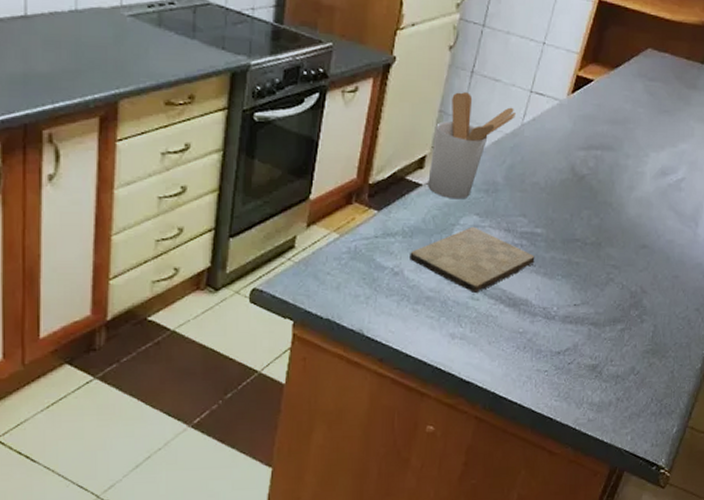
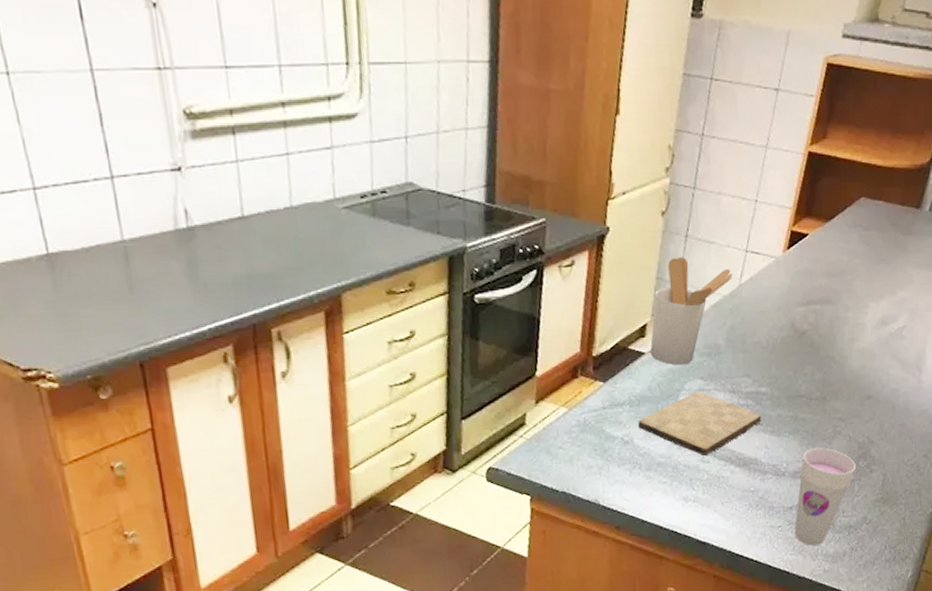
cup: none [560,294,628,393] -> present [794,447,857,546]

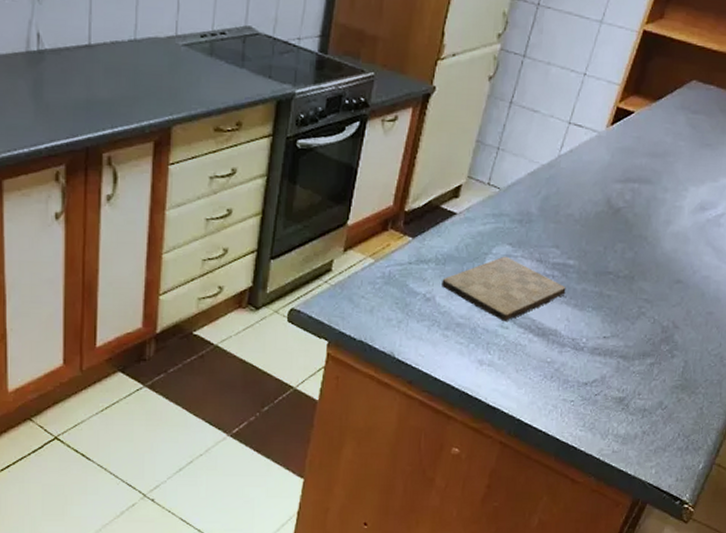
utensil holder: present [650,257,733,365] -> none [462,122,553,229]
cup: present [794,447,857,546] -> none [586,326,658,424]

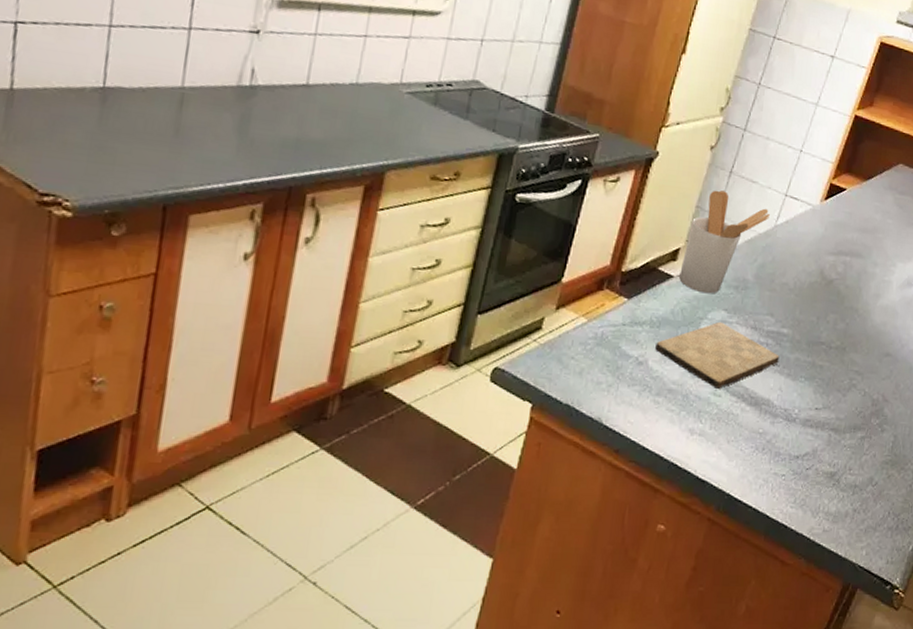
utensil holder: none [462,122,553,229] -> present [679,190,770,294]

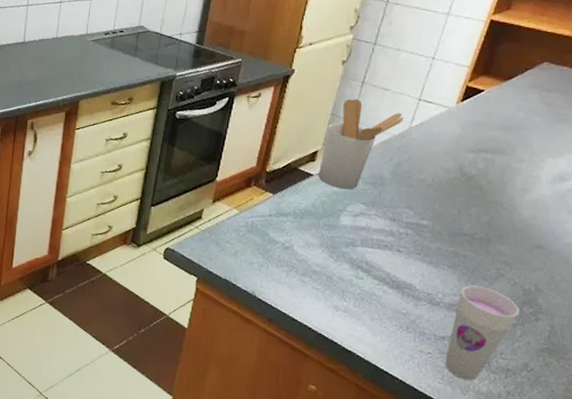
cutting board: present [655,321,780,389] -> none [299,213,420,272]
cup: none [798,398,869,501] -> present [445,285,520,381]

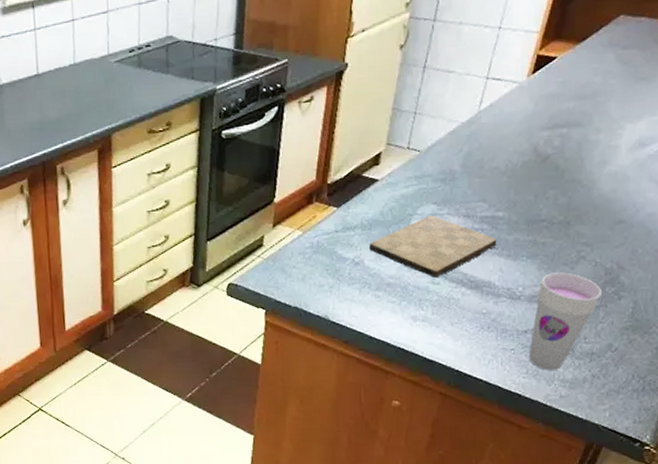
cutting board: none [299,213,420,272] -> present [369,215,497,277]
utensil holder: present [318,99,404,190] -> none [384,87,471,191]

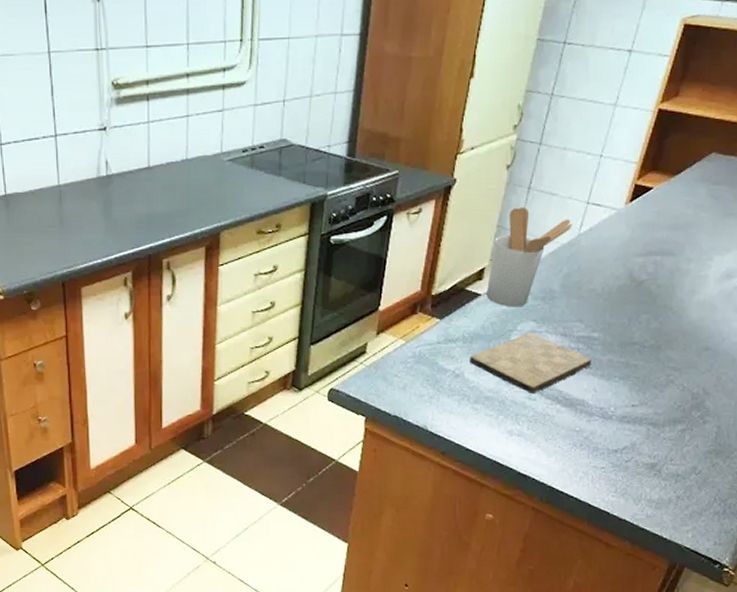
utensil holder: none [384,87,471,191] -> present [487,207,572,307]
cup: present [528,272,603,370] -> none [618,395,689,490]

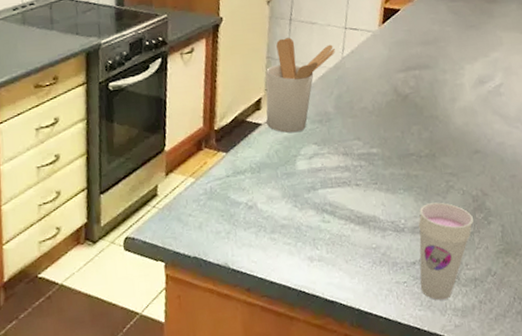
cutting board: present [470,332,592,393] -> none [260,155,376,216]
cup: none [618,395,689,490] -> present [418,202,474,301]

